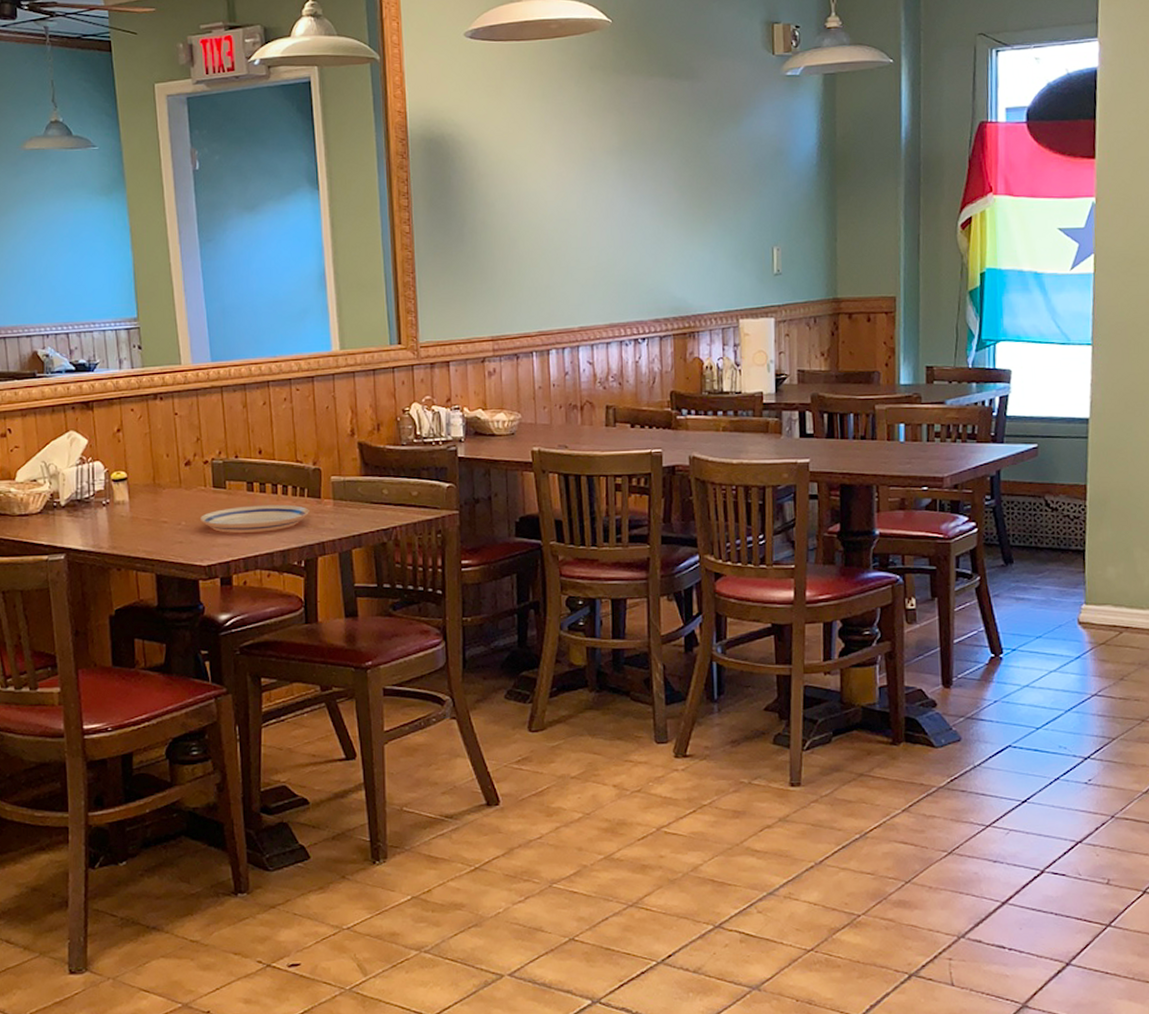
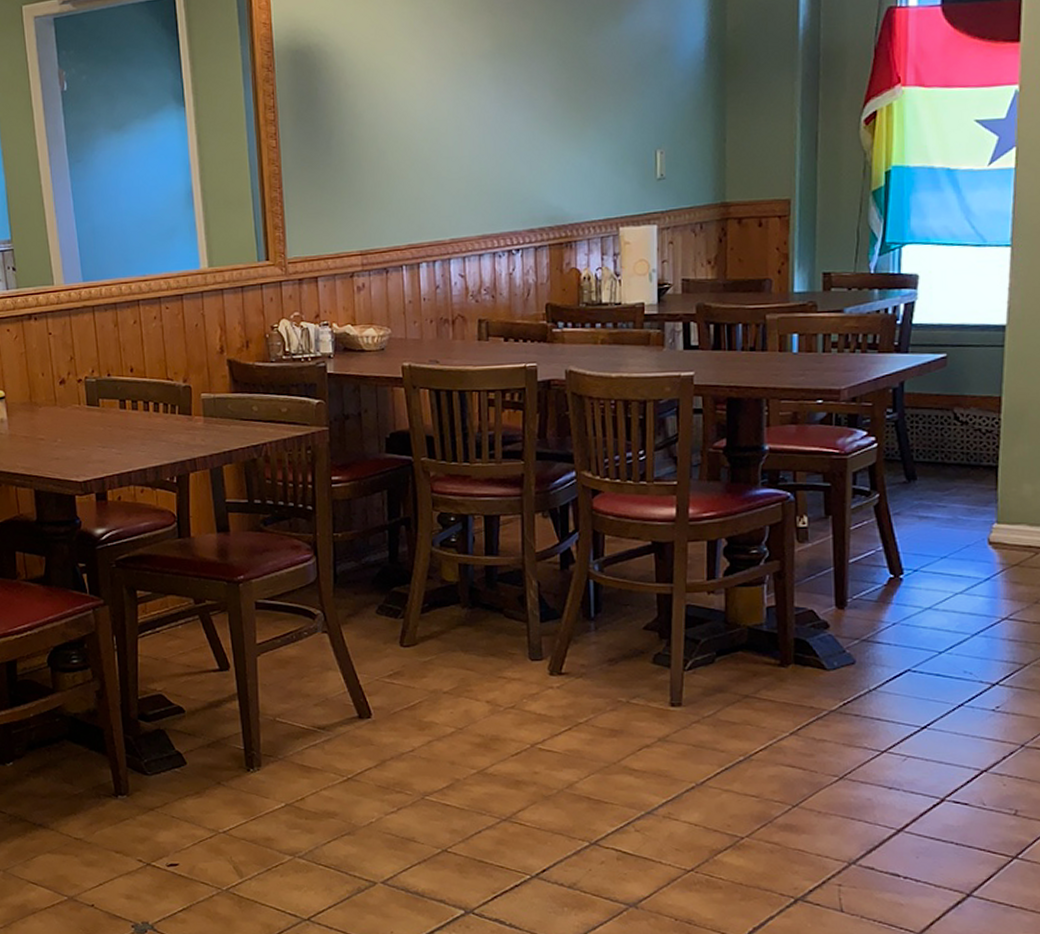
plate: present [201,504,309,533] -> none [76,421,181,450]

